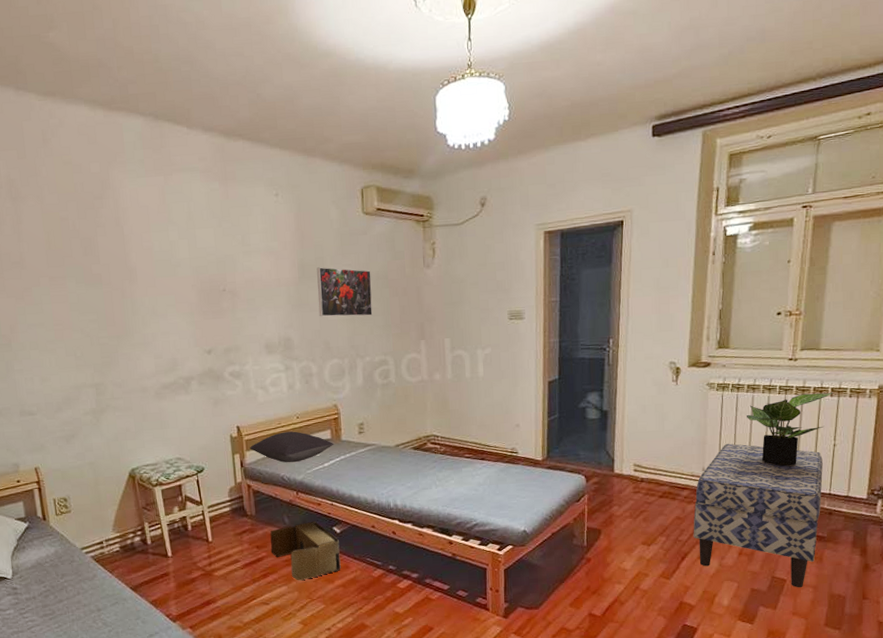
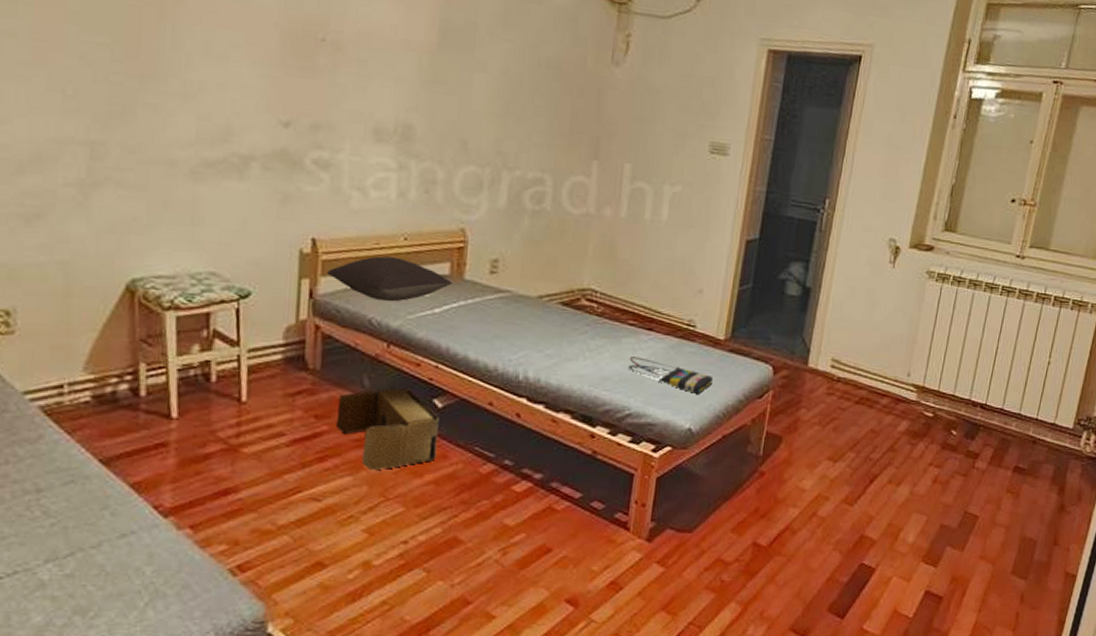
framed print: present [317,267,373,317] -> none [458,35,540,115]
tote bag: none [469,481,537,504] -> present [628,357,713,394]
bench: present [693,443,823,588] -> none [886,346,1035,527]
potted plant: present [746,392,833,465] -> none [963,298,1056,381]

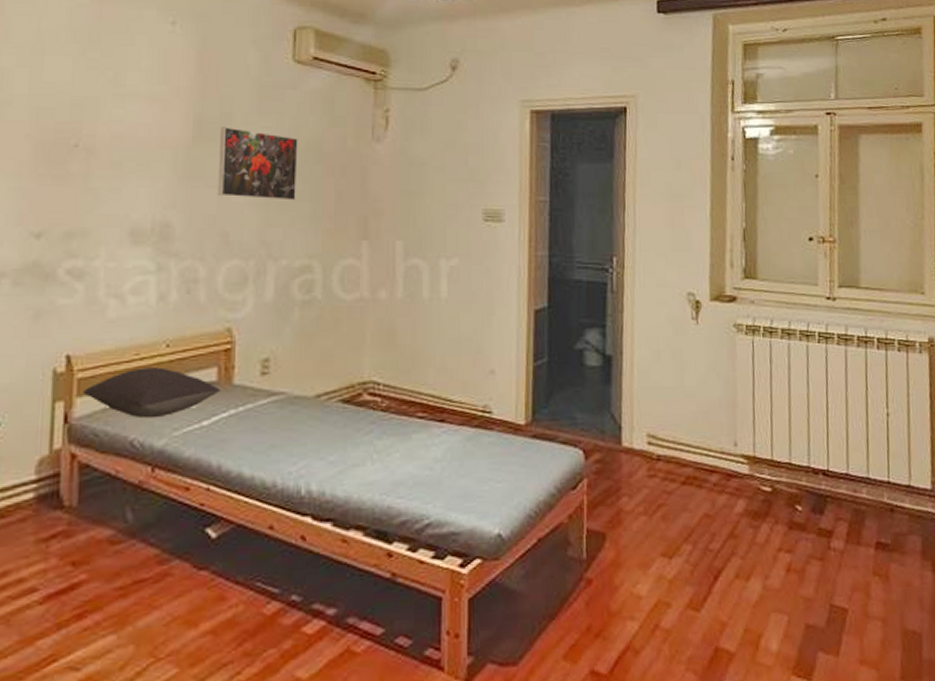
cardboard box: present [335,387,439,471] -> none [95,517,214,625]
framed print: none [458,35,540,115] -> present [217,126,298,201]
tote bag: present [628,357,713,394] -> none [422,454,518,491]

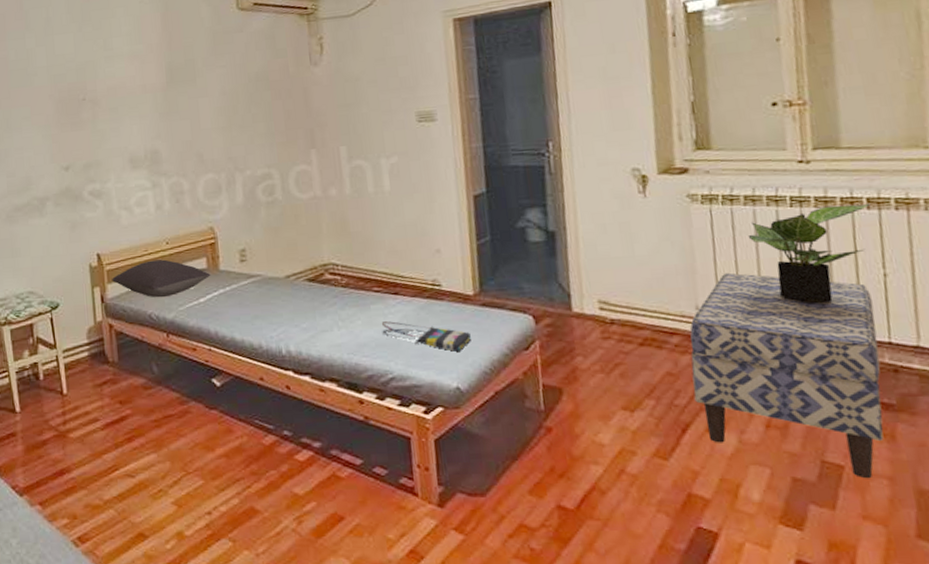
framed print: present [217,126,298,201] -> none [187,70,252,126]
tote bag: none [422,454,518,491] -> present [381,321,471,352]
bench: none [726,407,881,622] -> present [690,272,884,479]
potted plant: none [782,343,880,441] -> present [748,203,871,302]

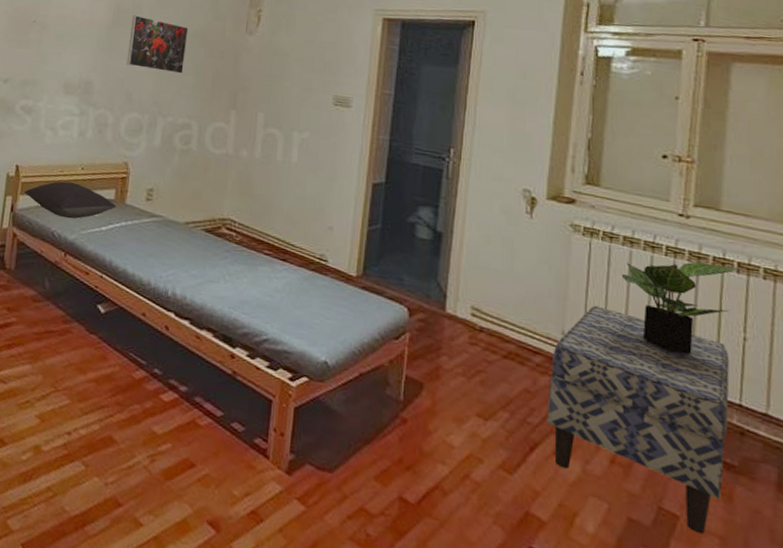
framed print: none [187,70,252,126] -> present [126,15,189,74]
tote bag: present [381,321,471,352] -> none [264,284,346,327]

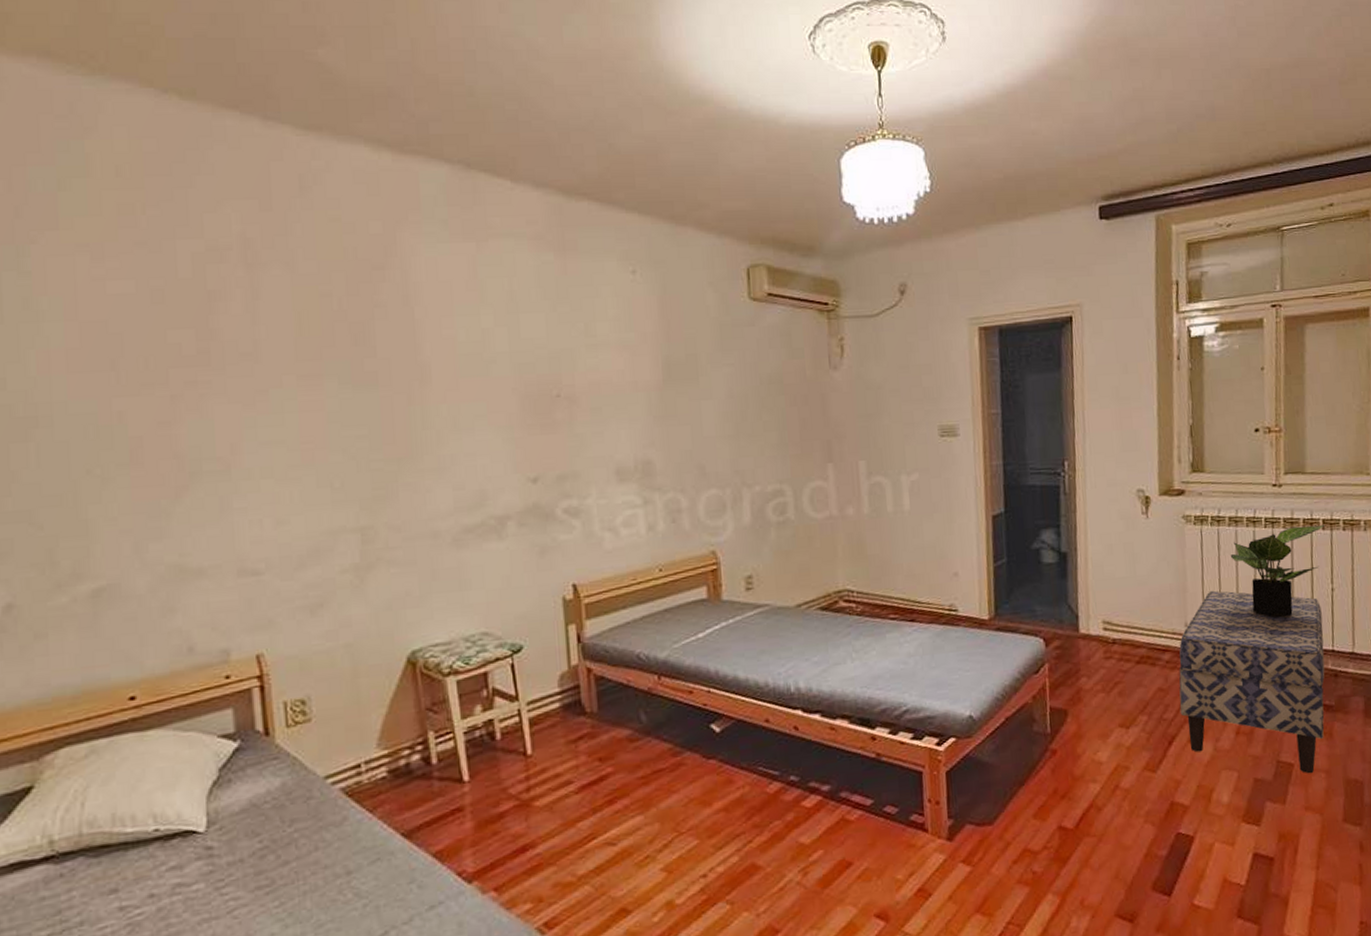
pillow: present [25,181,117,219] -> none [591,589,712,635]
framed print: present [126,15,189,74] -> none [688,367,763,433]

